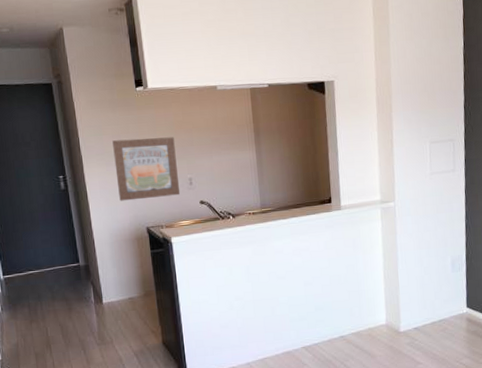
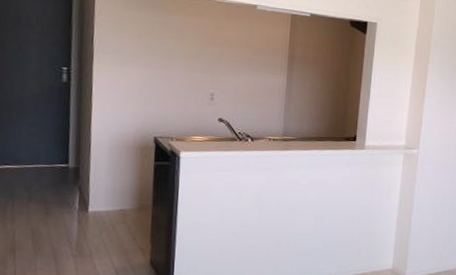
wall art: present [112,137,181,201] -> none [128,40,202,109]

